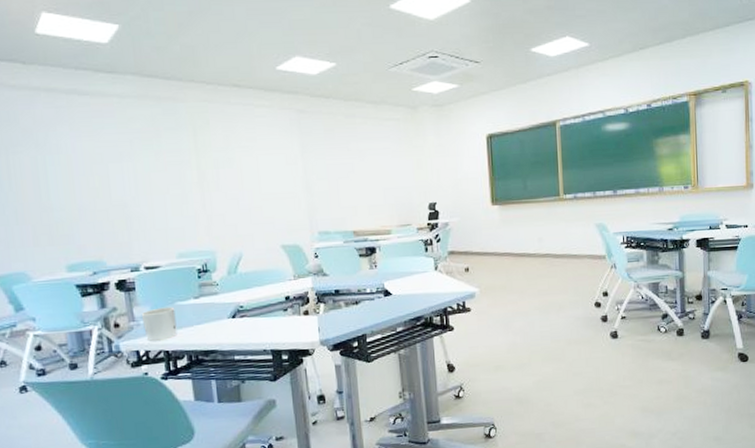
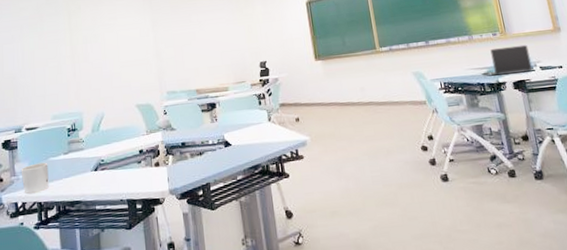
laptop computer: none [665,200,718,232] -> present [480,44,533,76]

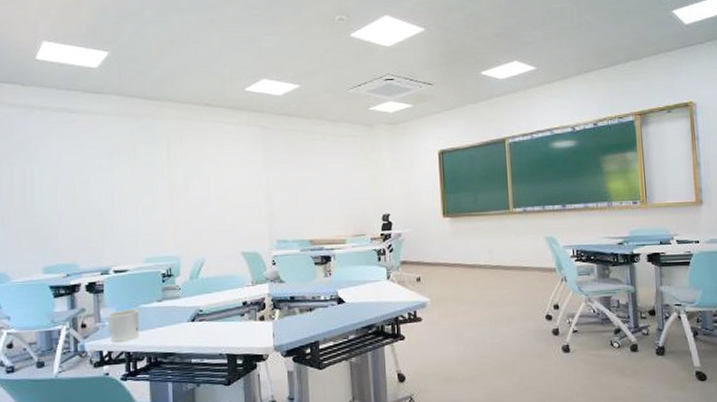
laptop computer: present [480,44,533,76] -> none [615,216,669,247]

